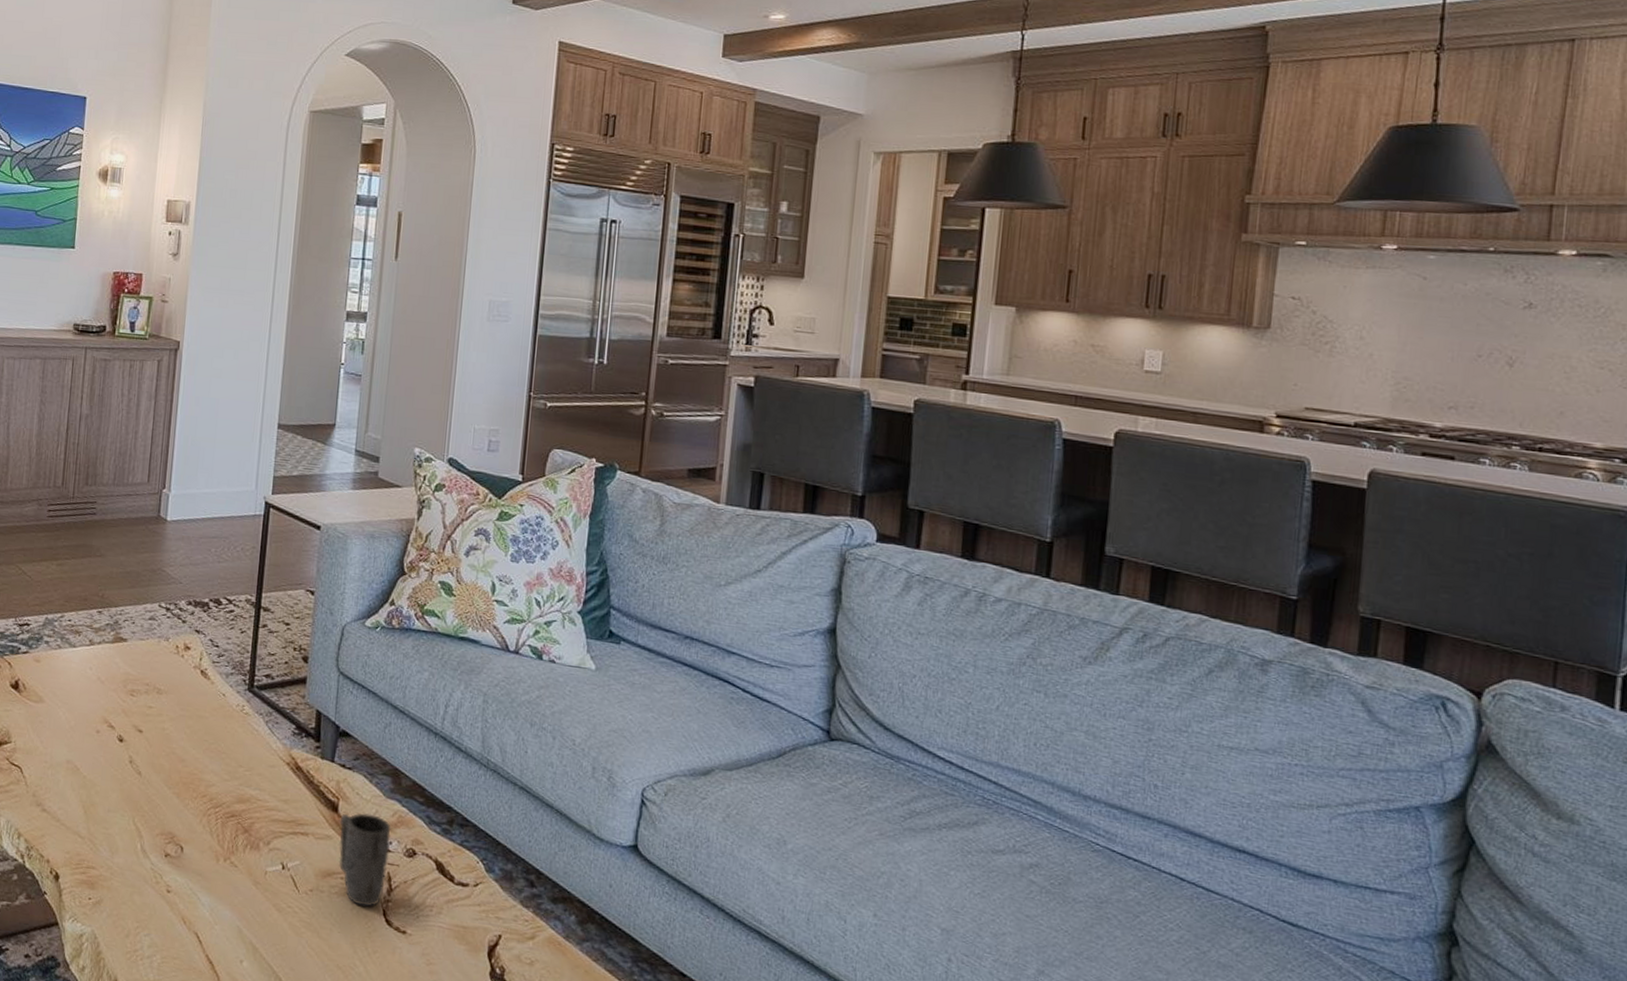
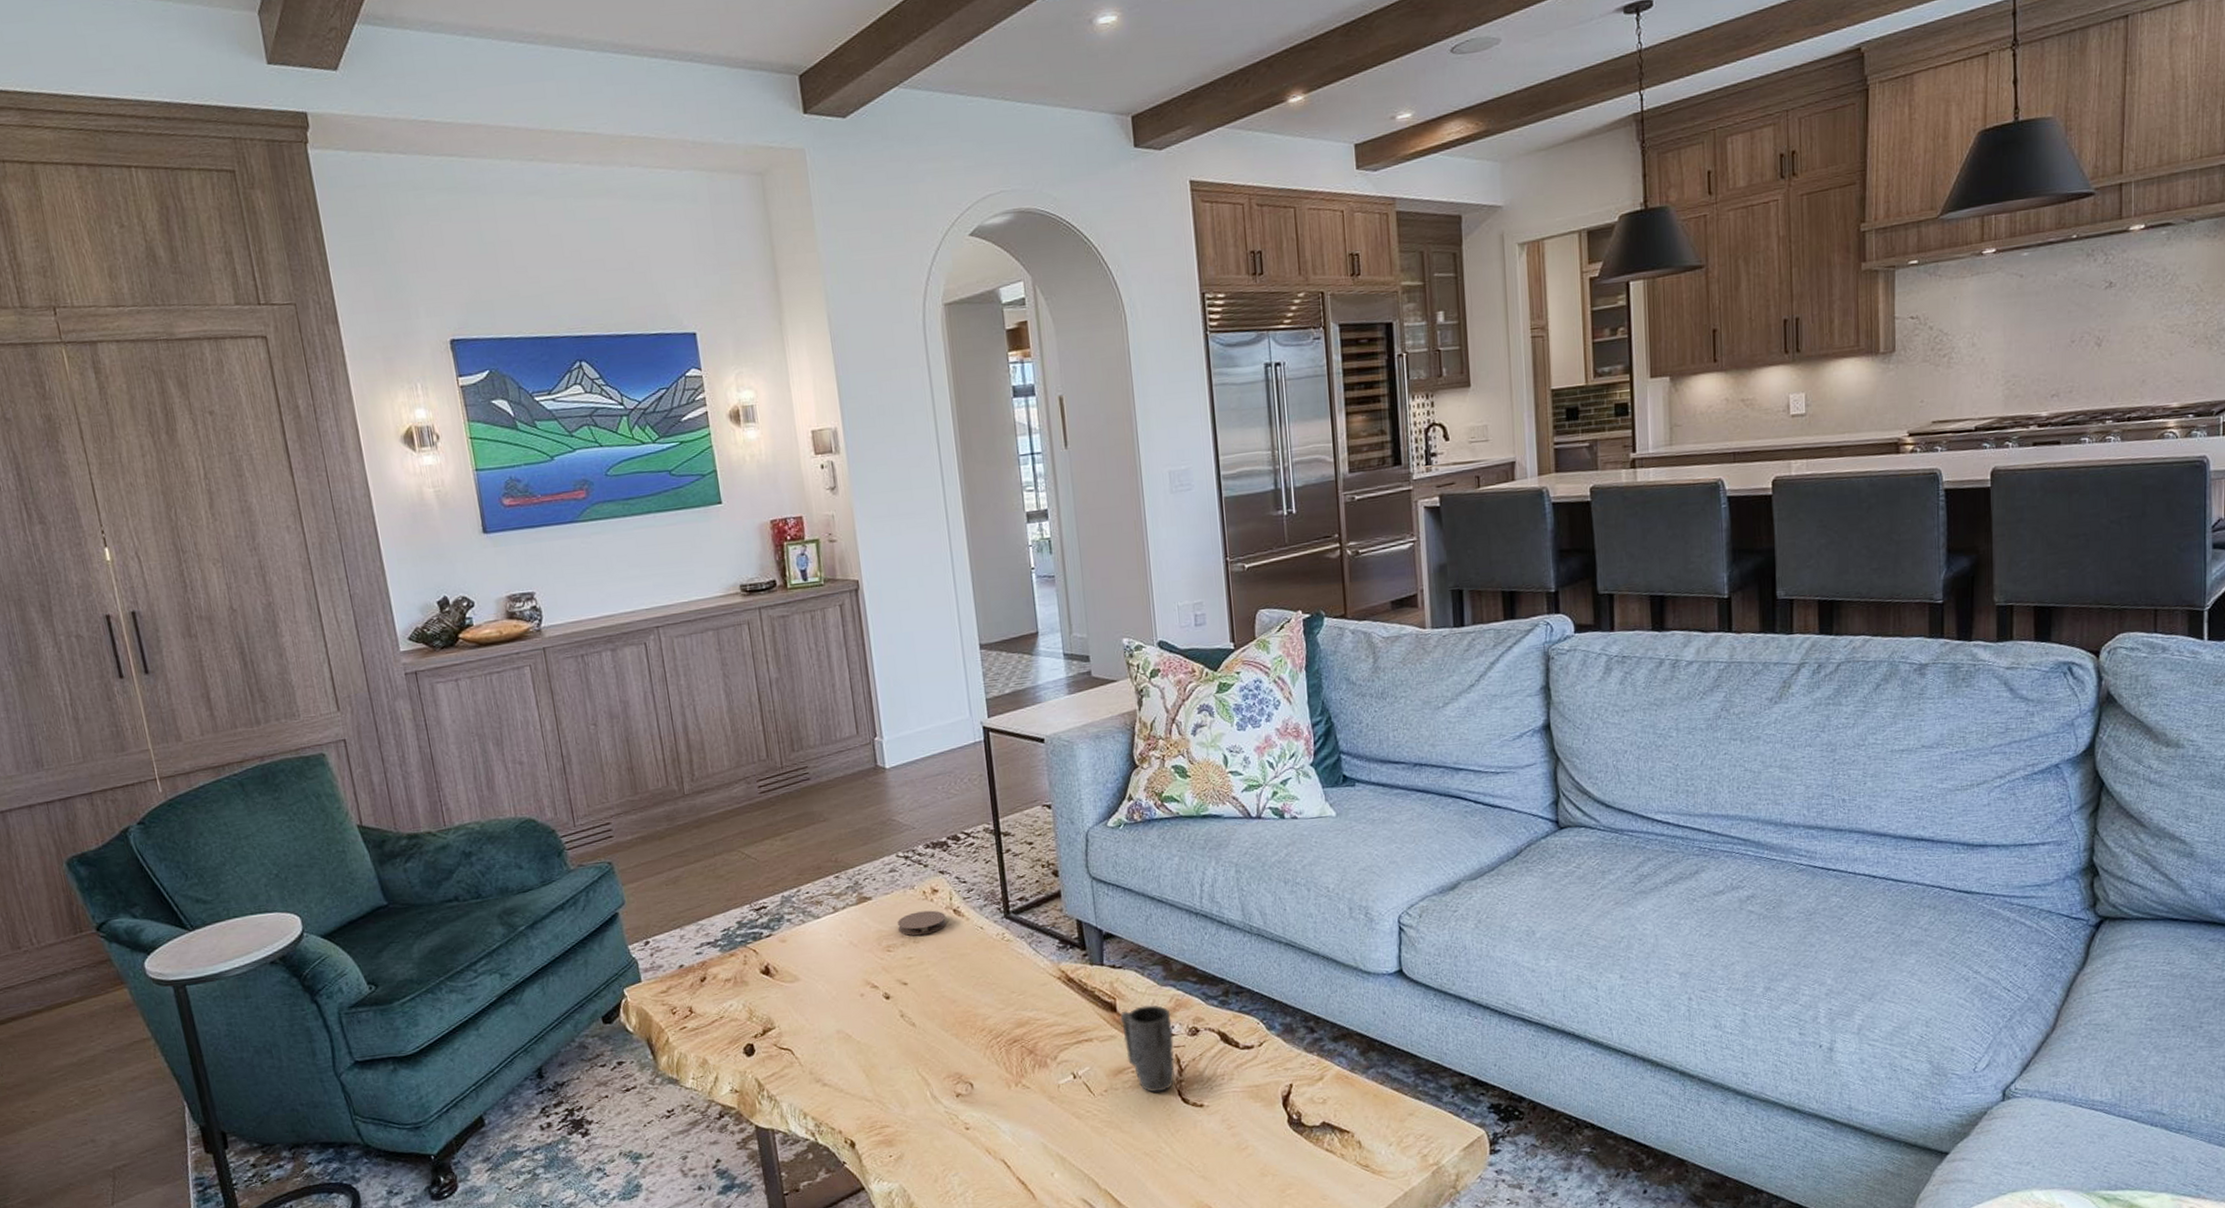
coaster: none [145,663,192,688] -> present [898,910,946,936]

